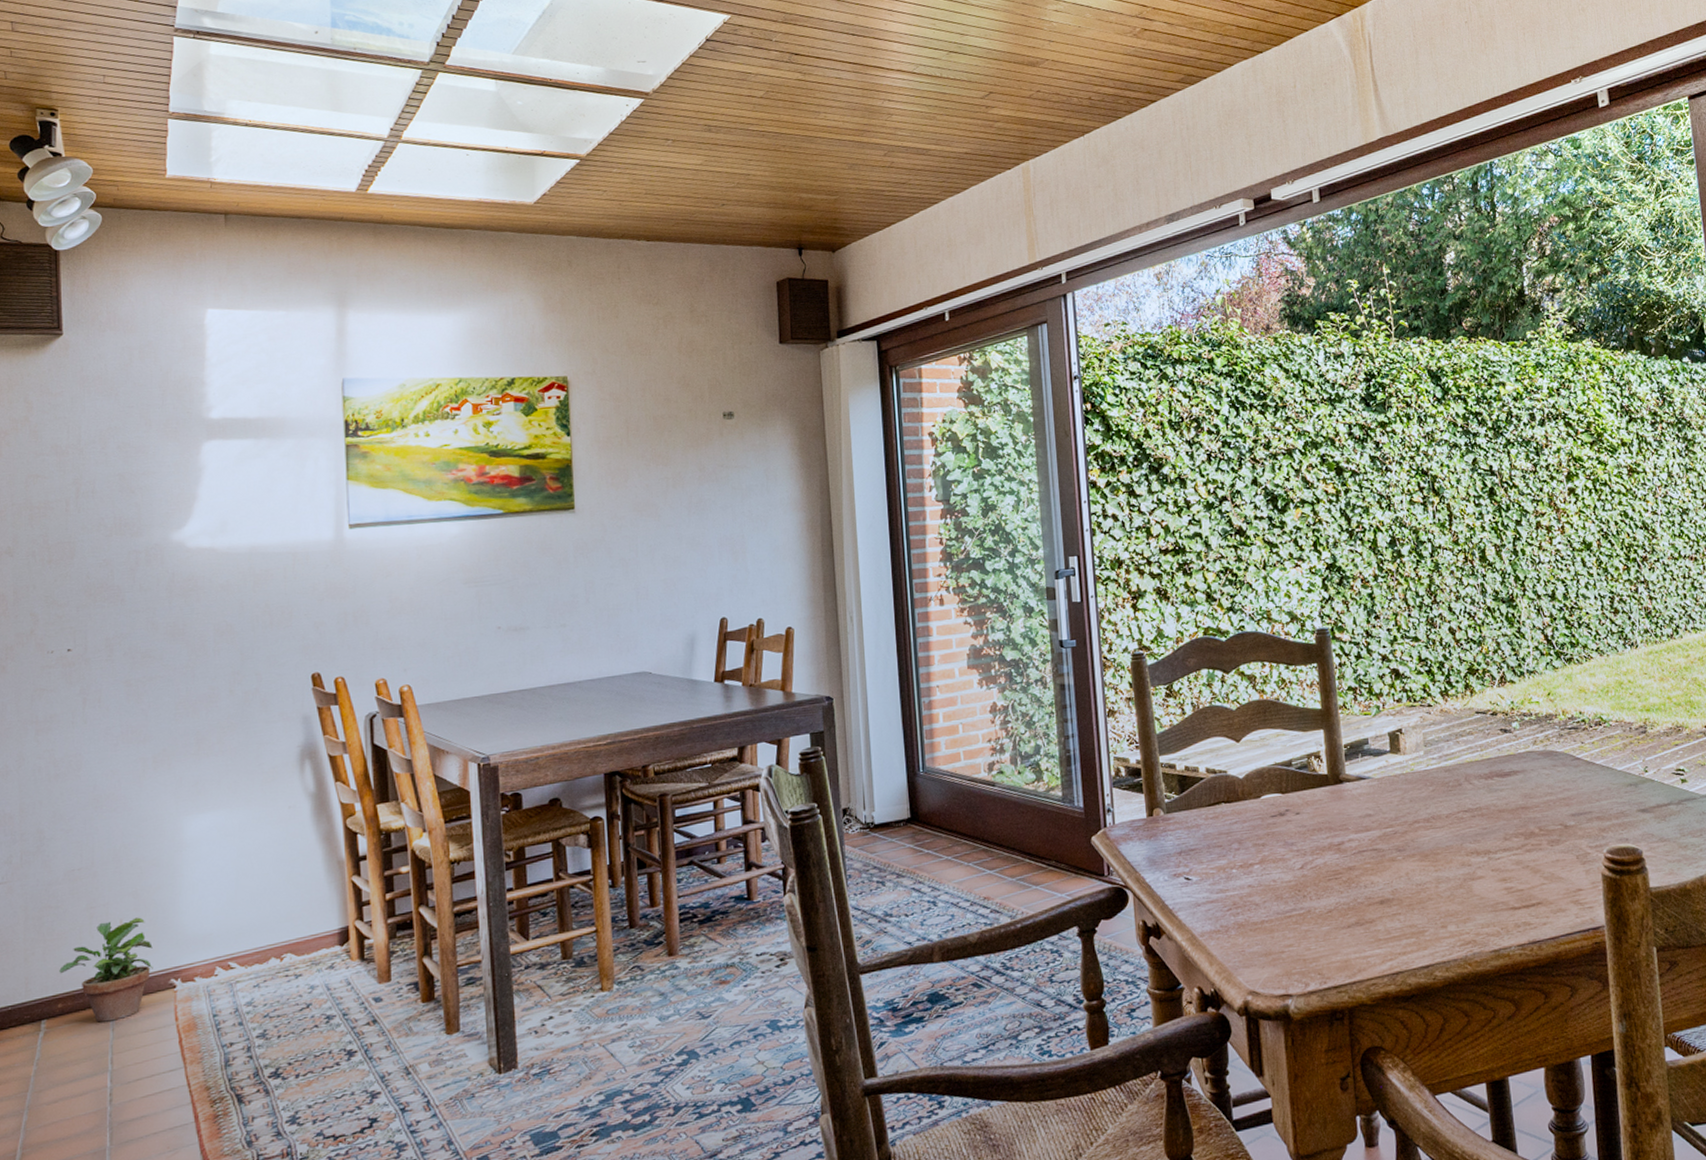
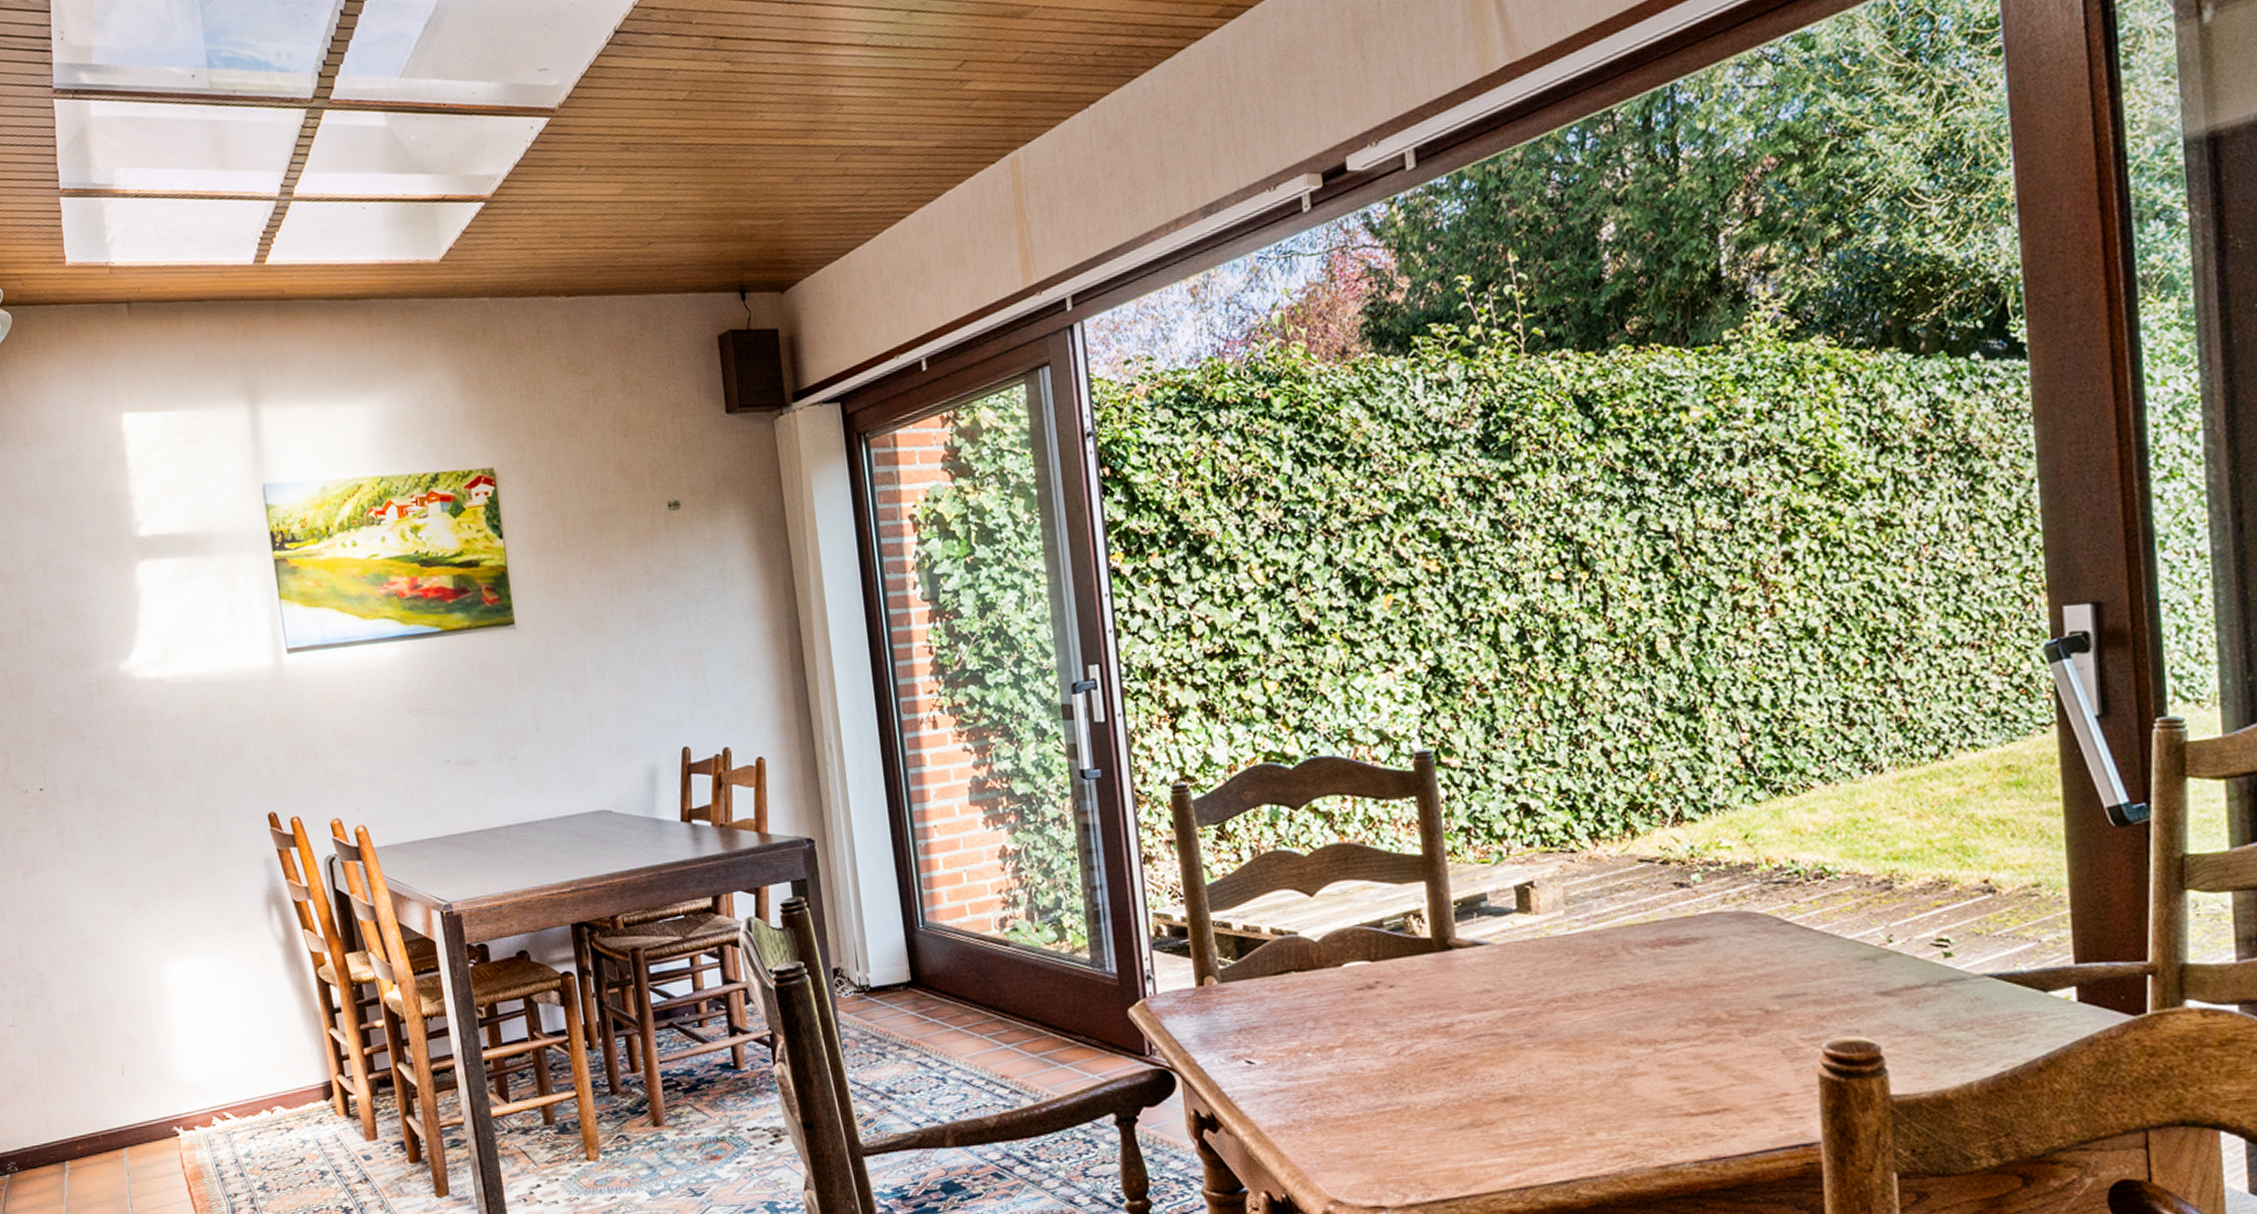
potted plant: present [59,917,153,1023] -> none [74,1063,156,1166]

